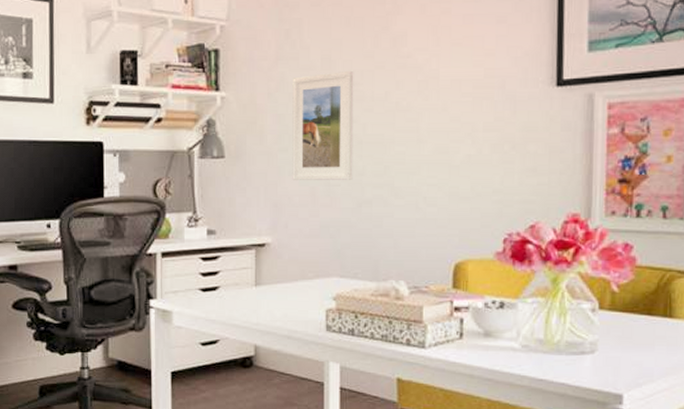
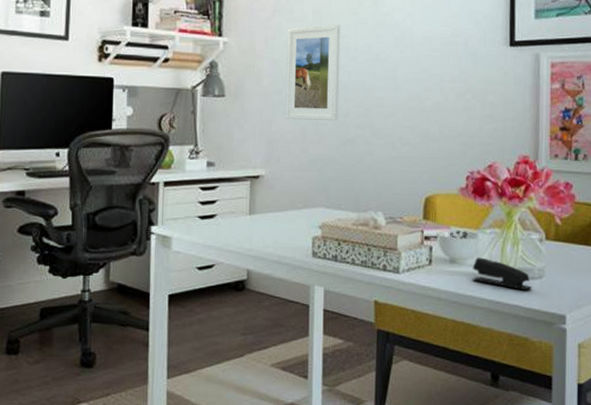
stapler: none [510,330,582,366] -> present [472,257,532,290]

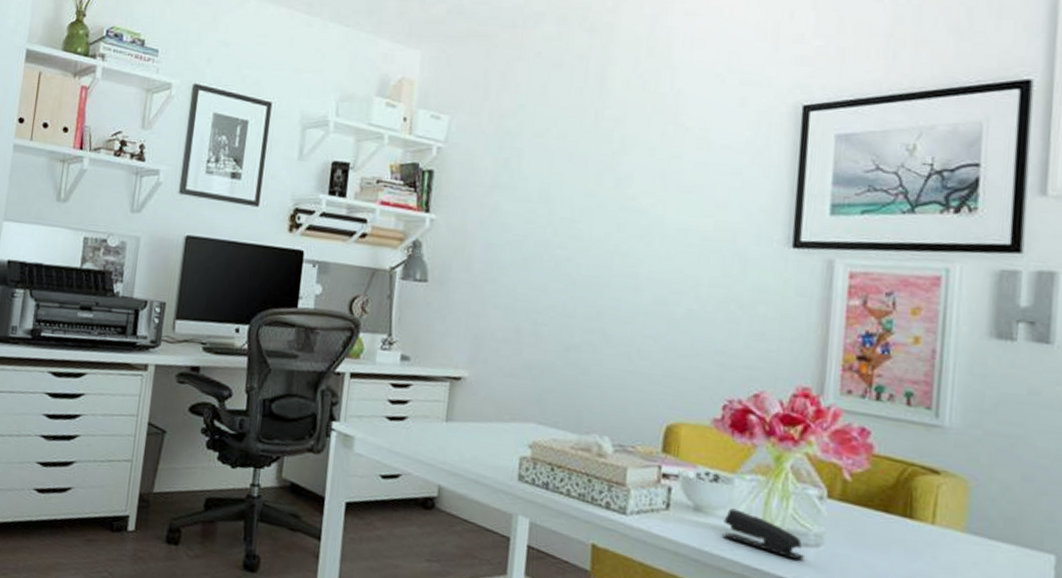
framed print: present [285,24,341,120] -> none [496,206,573,321]

